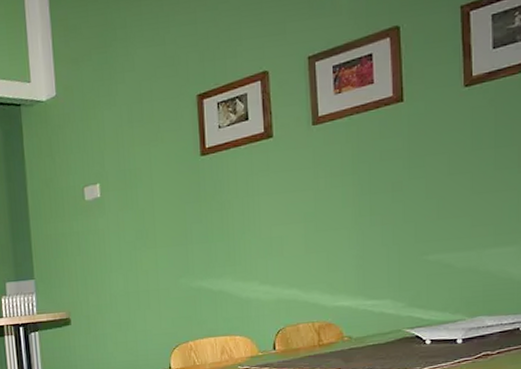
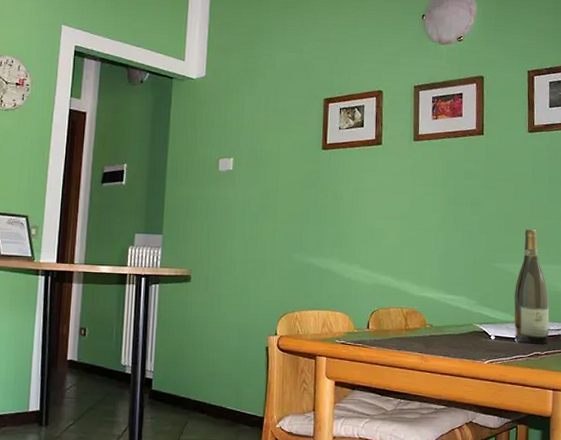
wine bottle: none [453,208,501,344] -> present [513,229,550,344]

